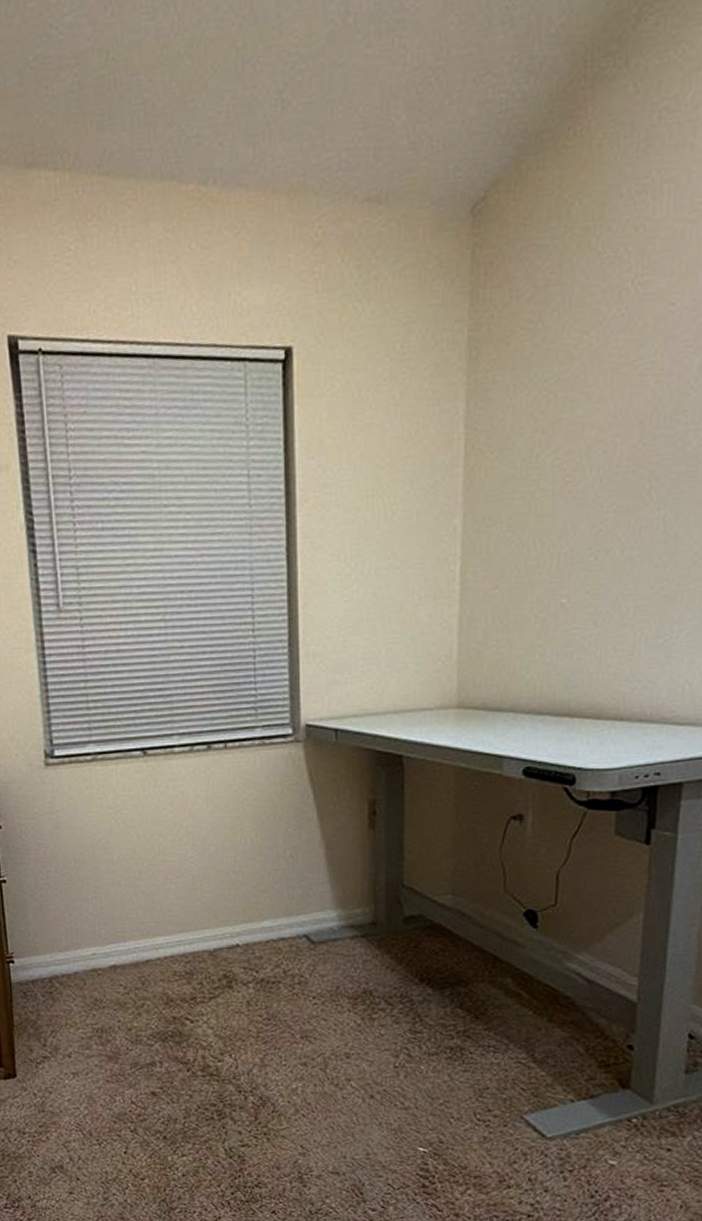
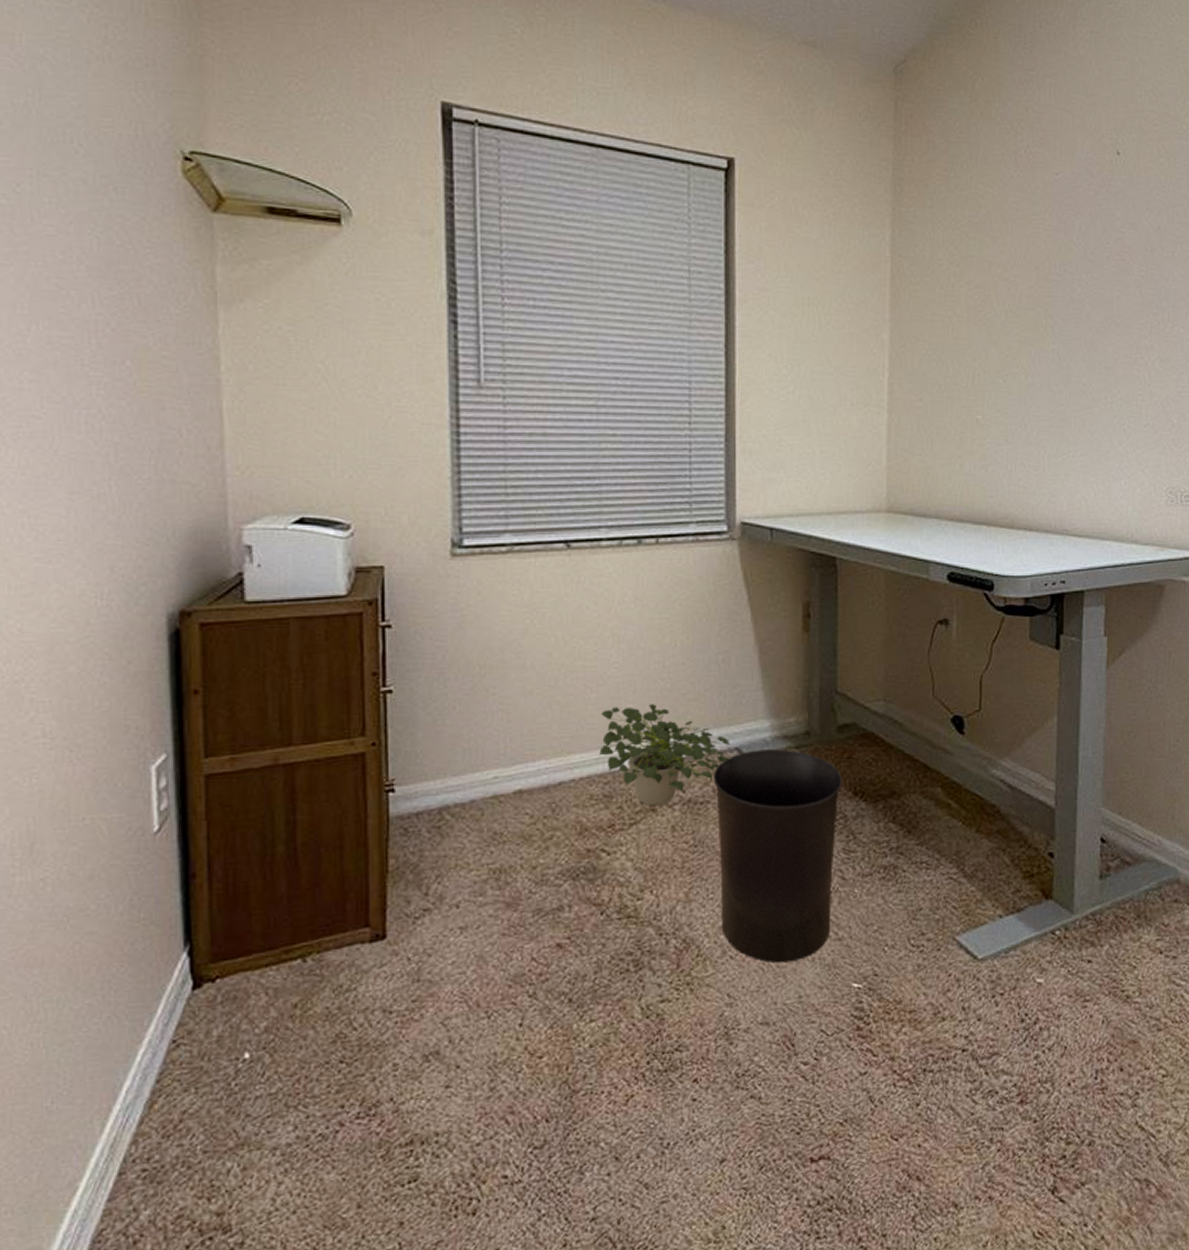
potted plant: none [180,895,300,984] -> present [599,704,731,807]
waste bin: none [284,937,409,1124] -> present [713,749,842,963]

